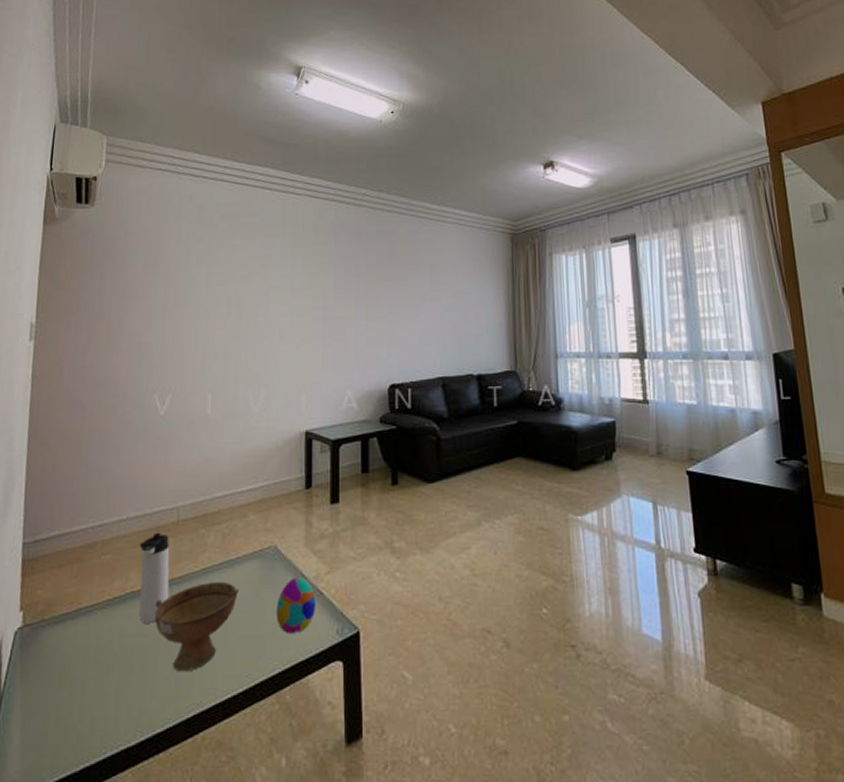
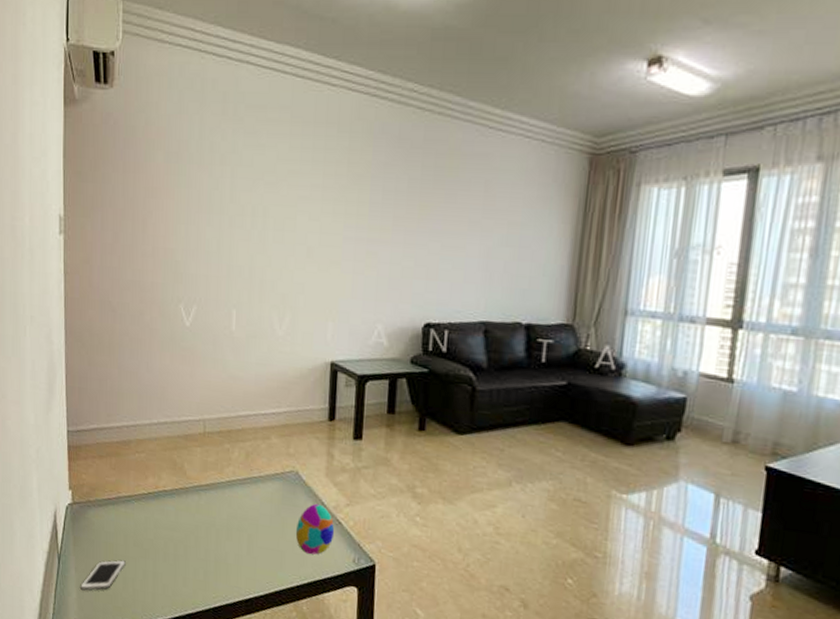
cell phone: none [25,684,84,733] -> present [80,560,126,591]
thermos bottle: present [139,532,170,623] -> none [169,440,198,521]
bowl: present [155,581,240,671] -> none [185,494,262,568]

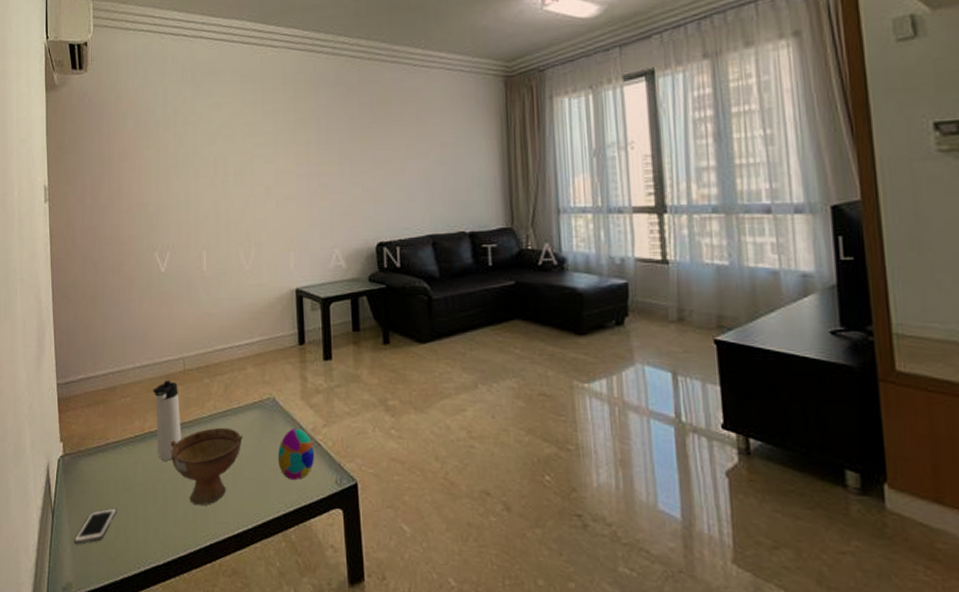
thermos bottle: none [169,440,198,521] -> present [152,380,182,461]
bowl: none [185,494,262,568] -> present [171,427,244,505]

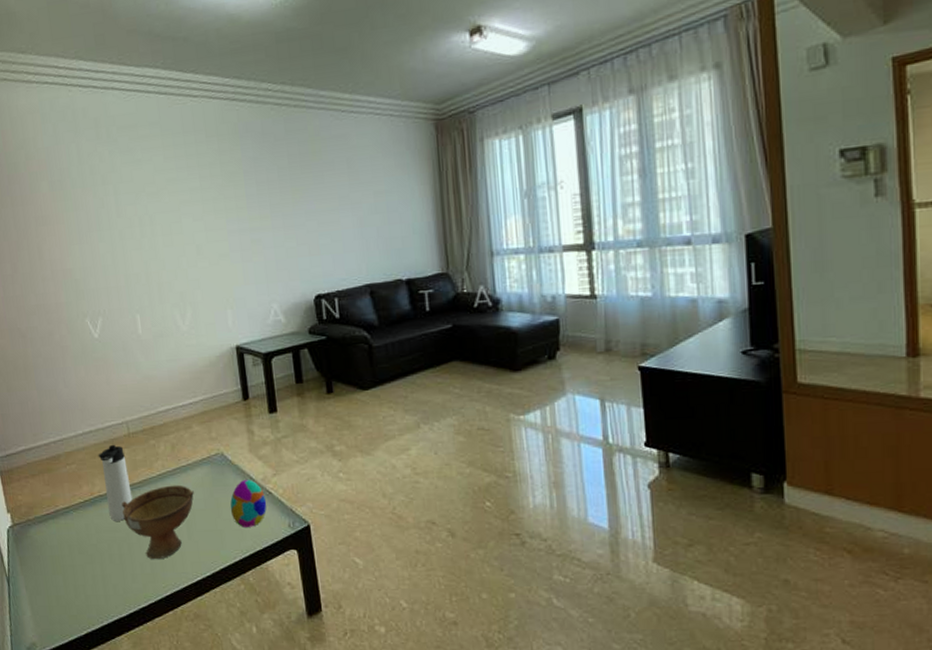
cell phone: present [74,508,117,544] -> none [33,570,74,607]

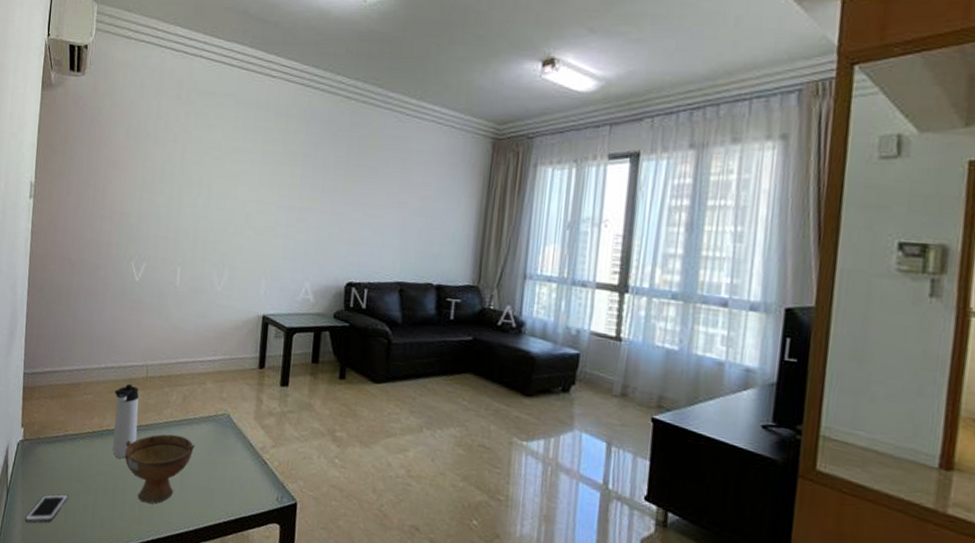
cell phone: none [33,570,74,607] -> present [25,494,68,523]
decorative egg: present [230,479,267,527] -> none [224,444,261,493]

